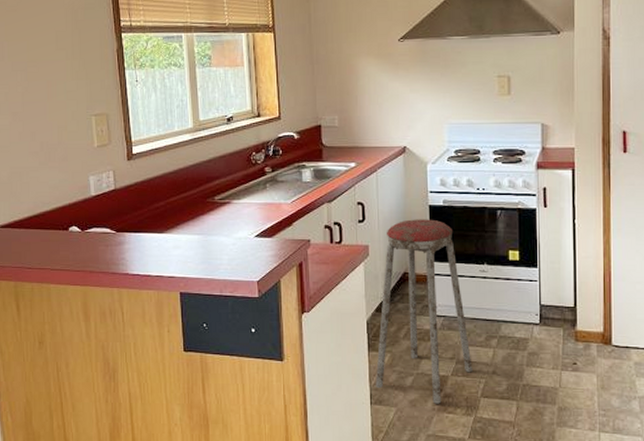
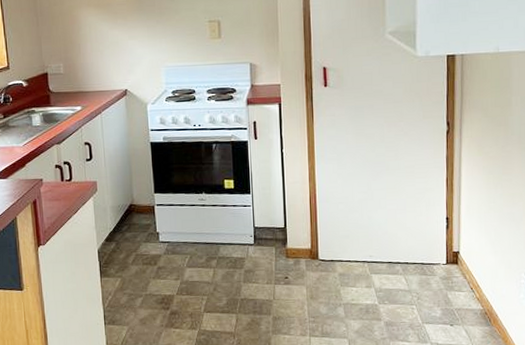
music stool: present [375,219,473,404] -> none [108,155,196,321]

